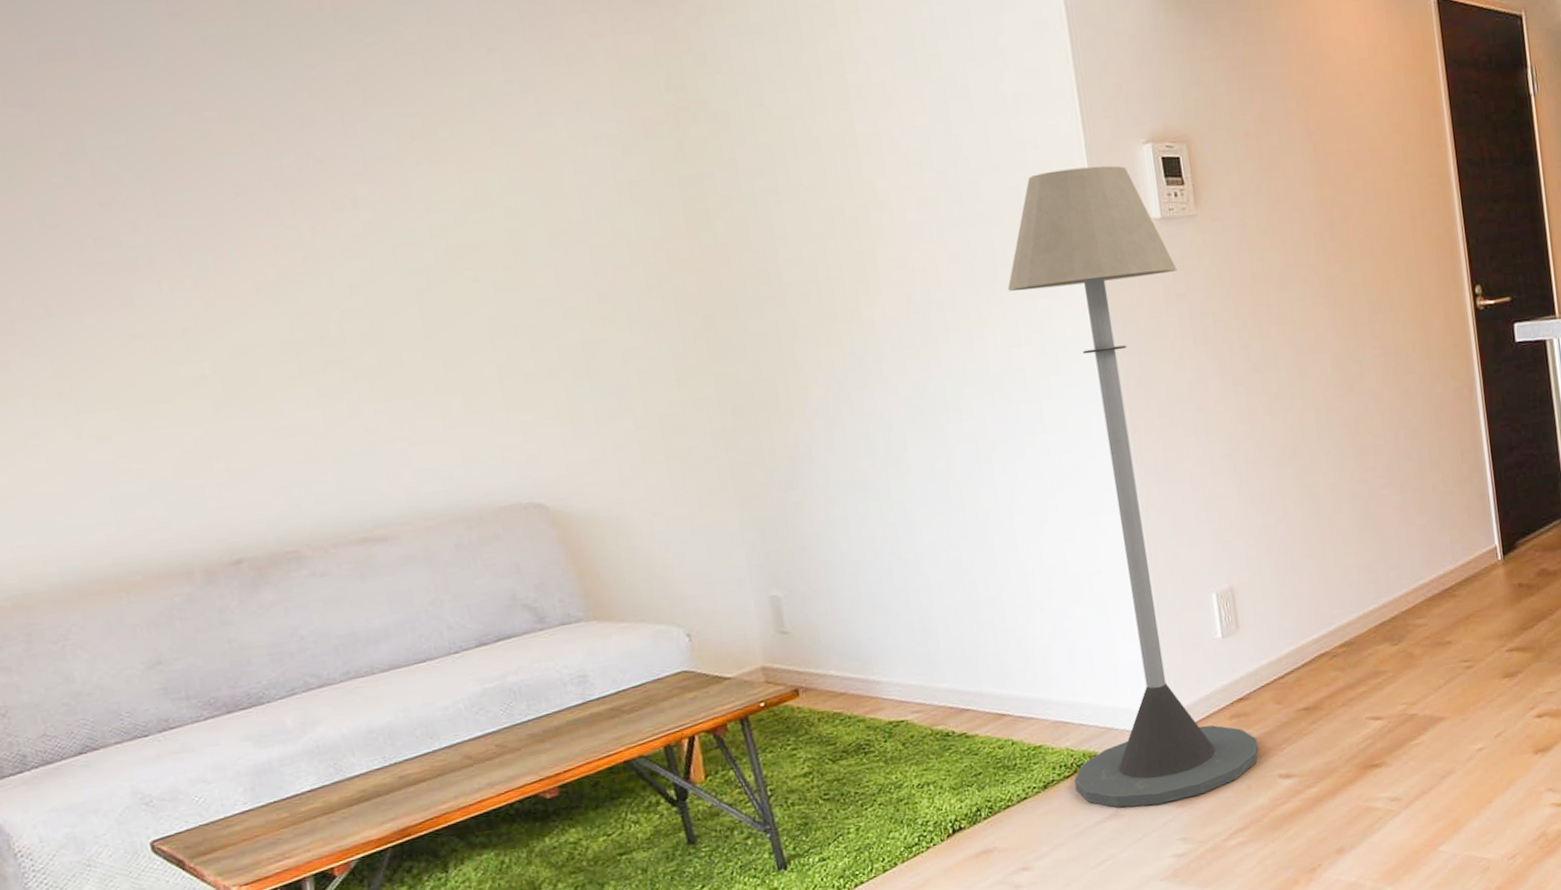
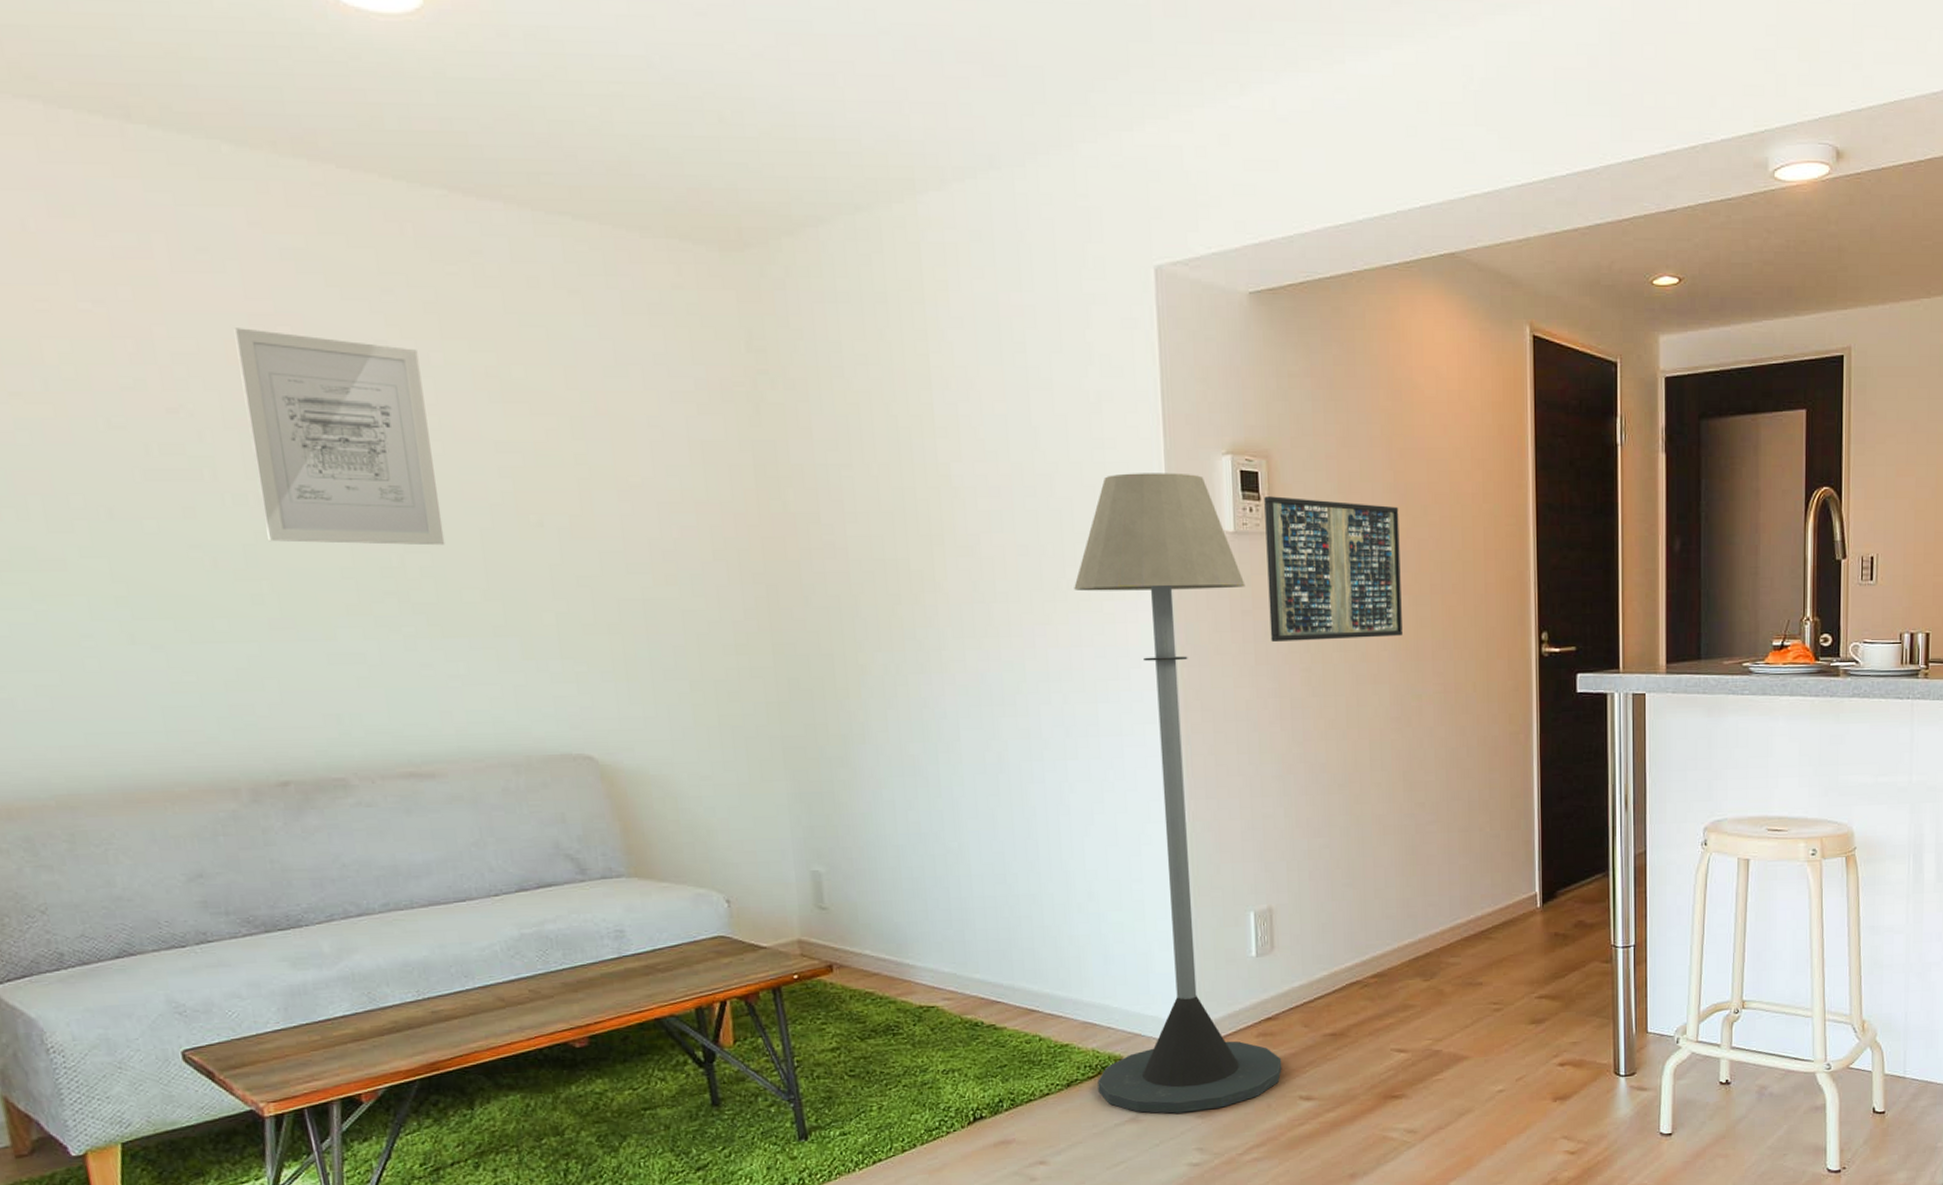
wall art: none [161,117,383,323] -> present [234,328,445,546]
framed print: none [1188,177,1337,322] -> present [1264,496,1402,642]

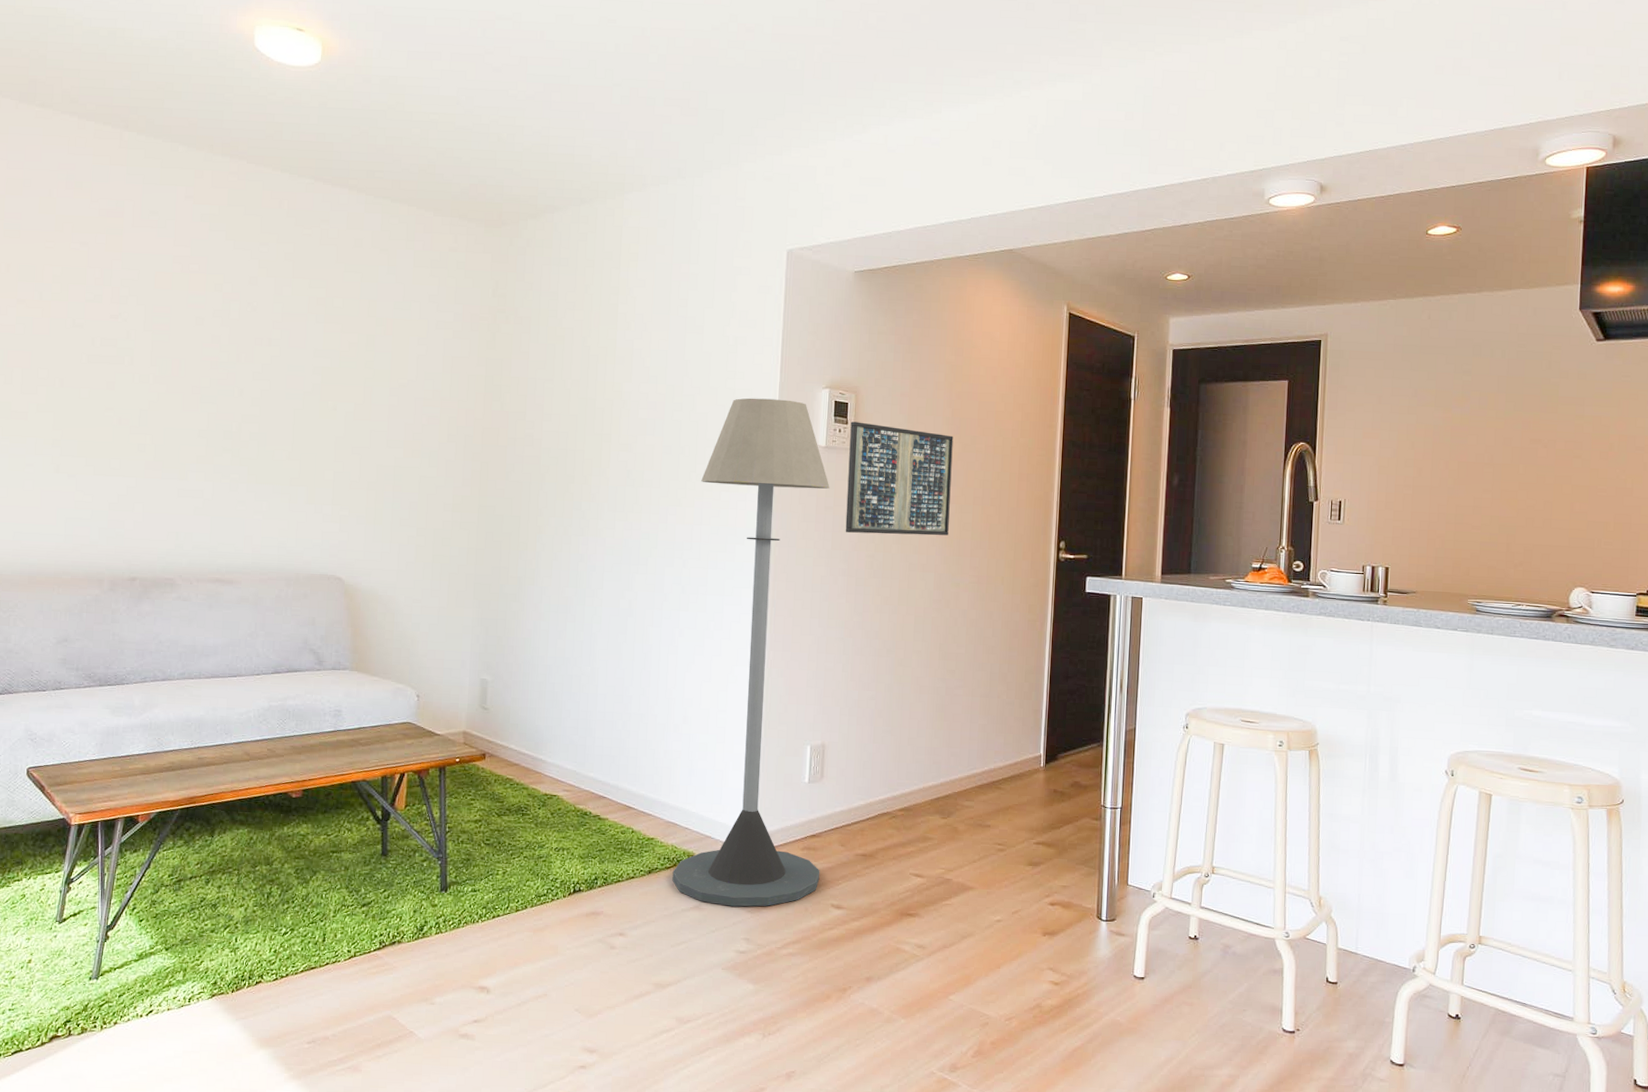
wall art: present [234,328,445,546] -> none [156,264,276,419]

